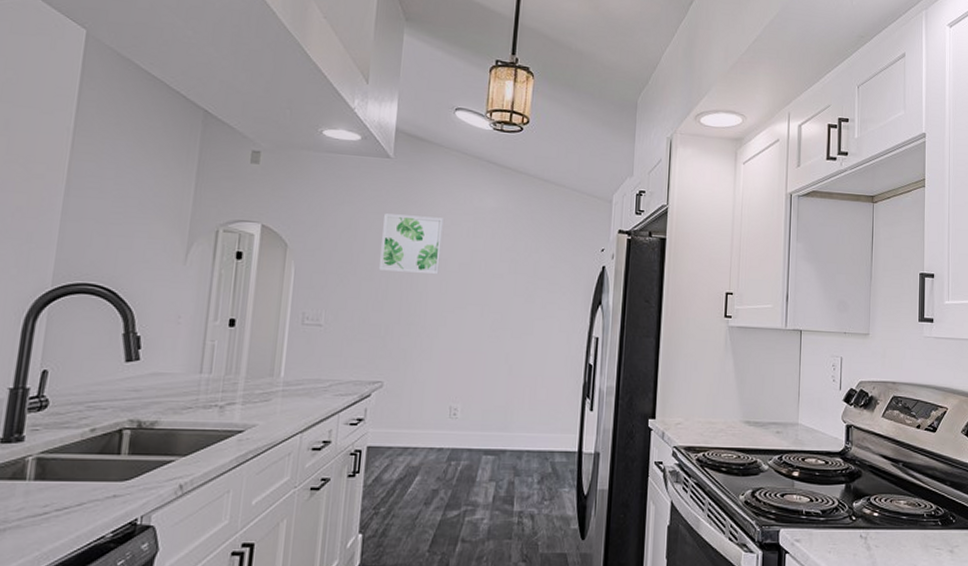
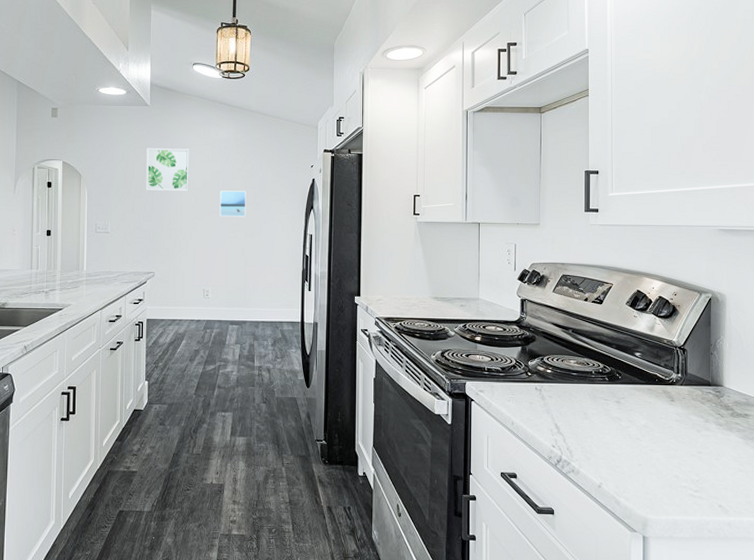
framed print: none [478,275,516,312] -> present [219,190,246,217]

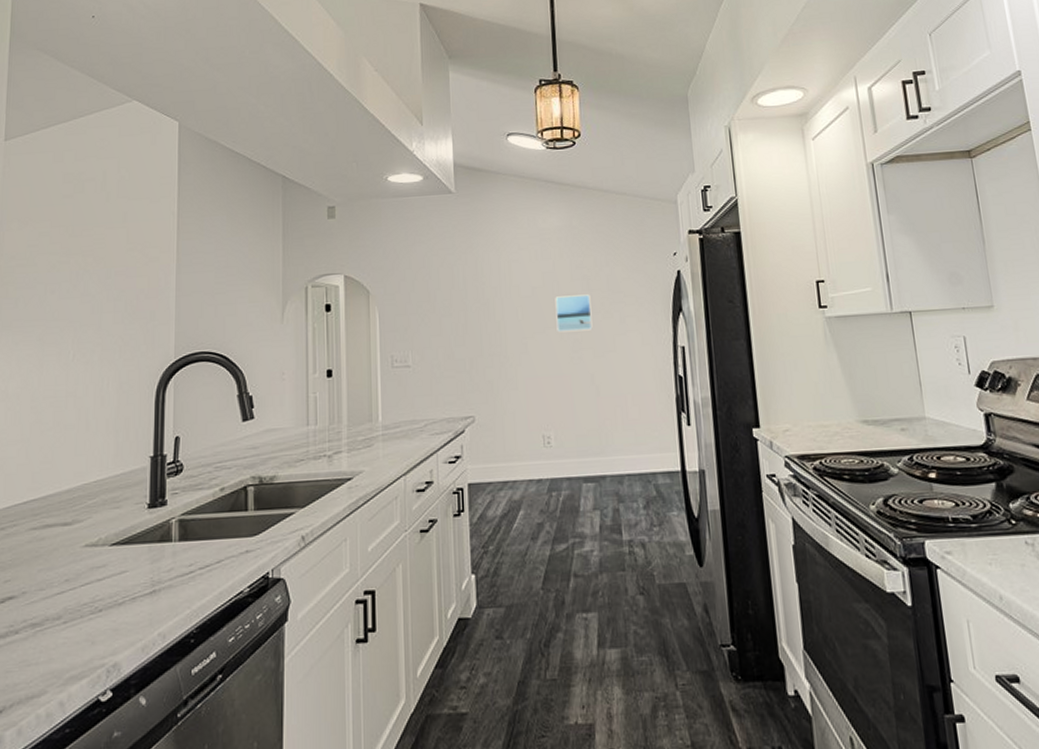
wall art: present [146,148,190,191] -> none [454,244,513,305]

